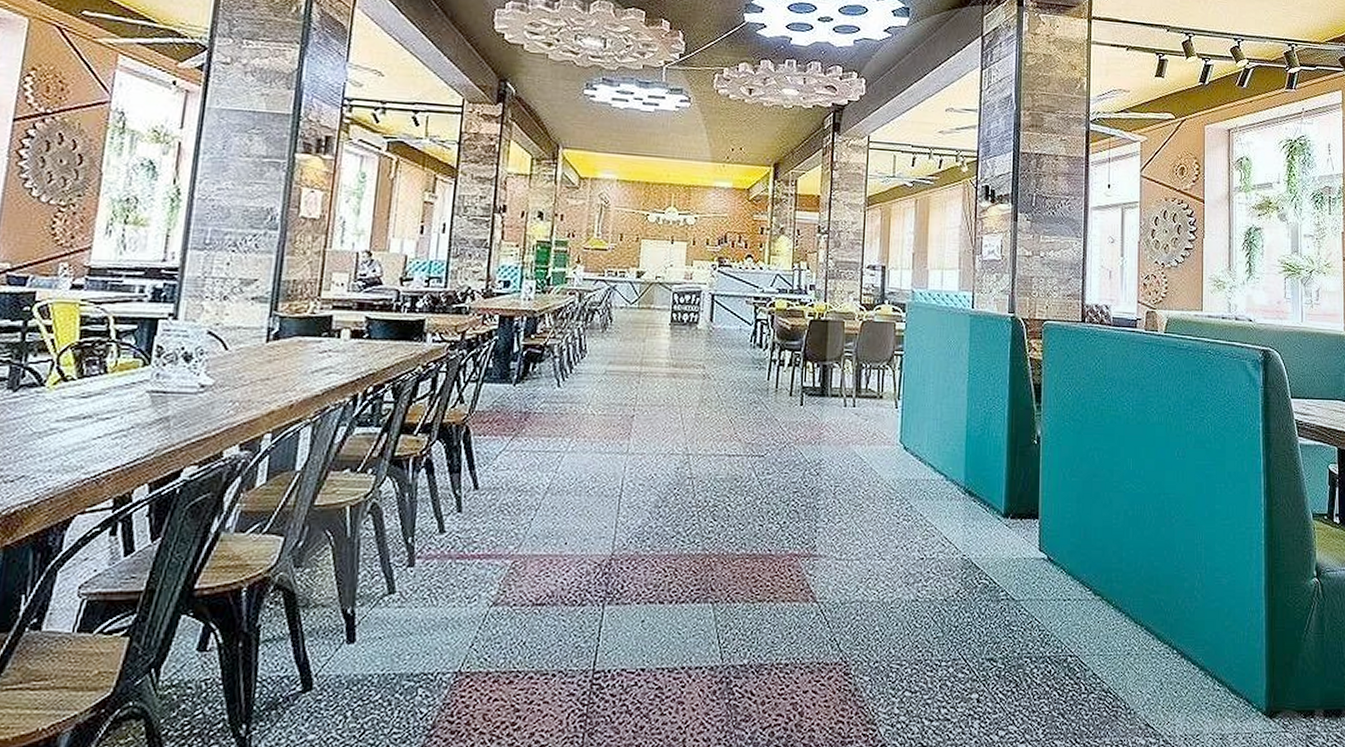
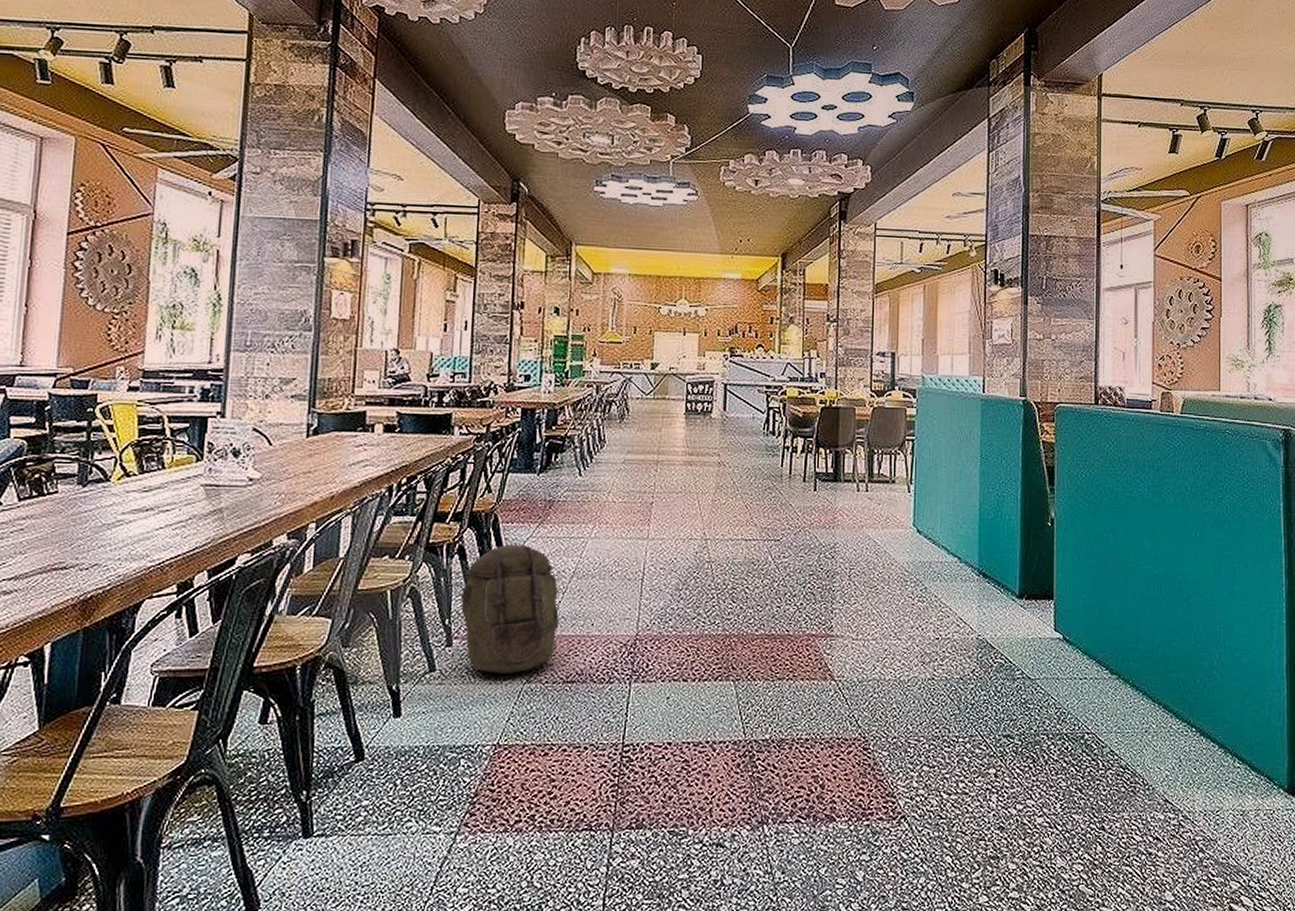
backpack: none [425,457,531,596] -> present [460,544,559,674]

